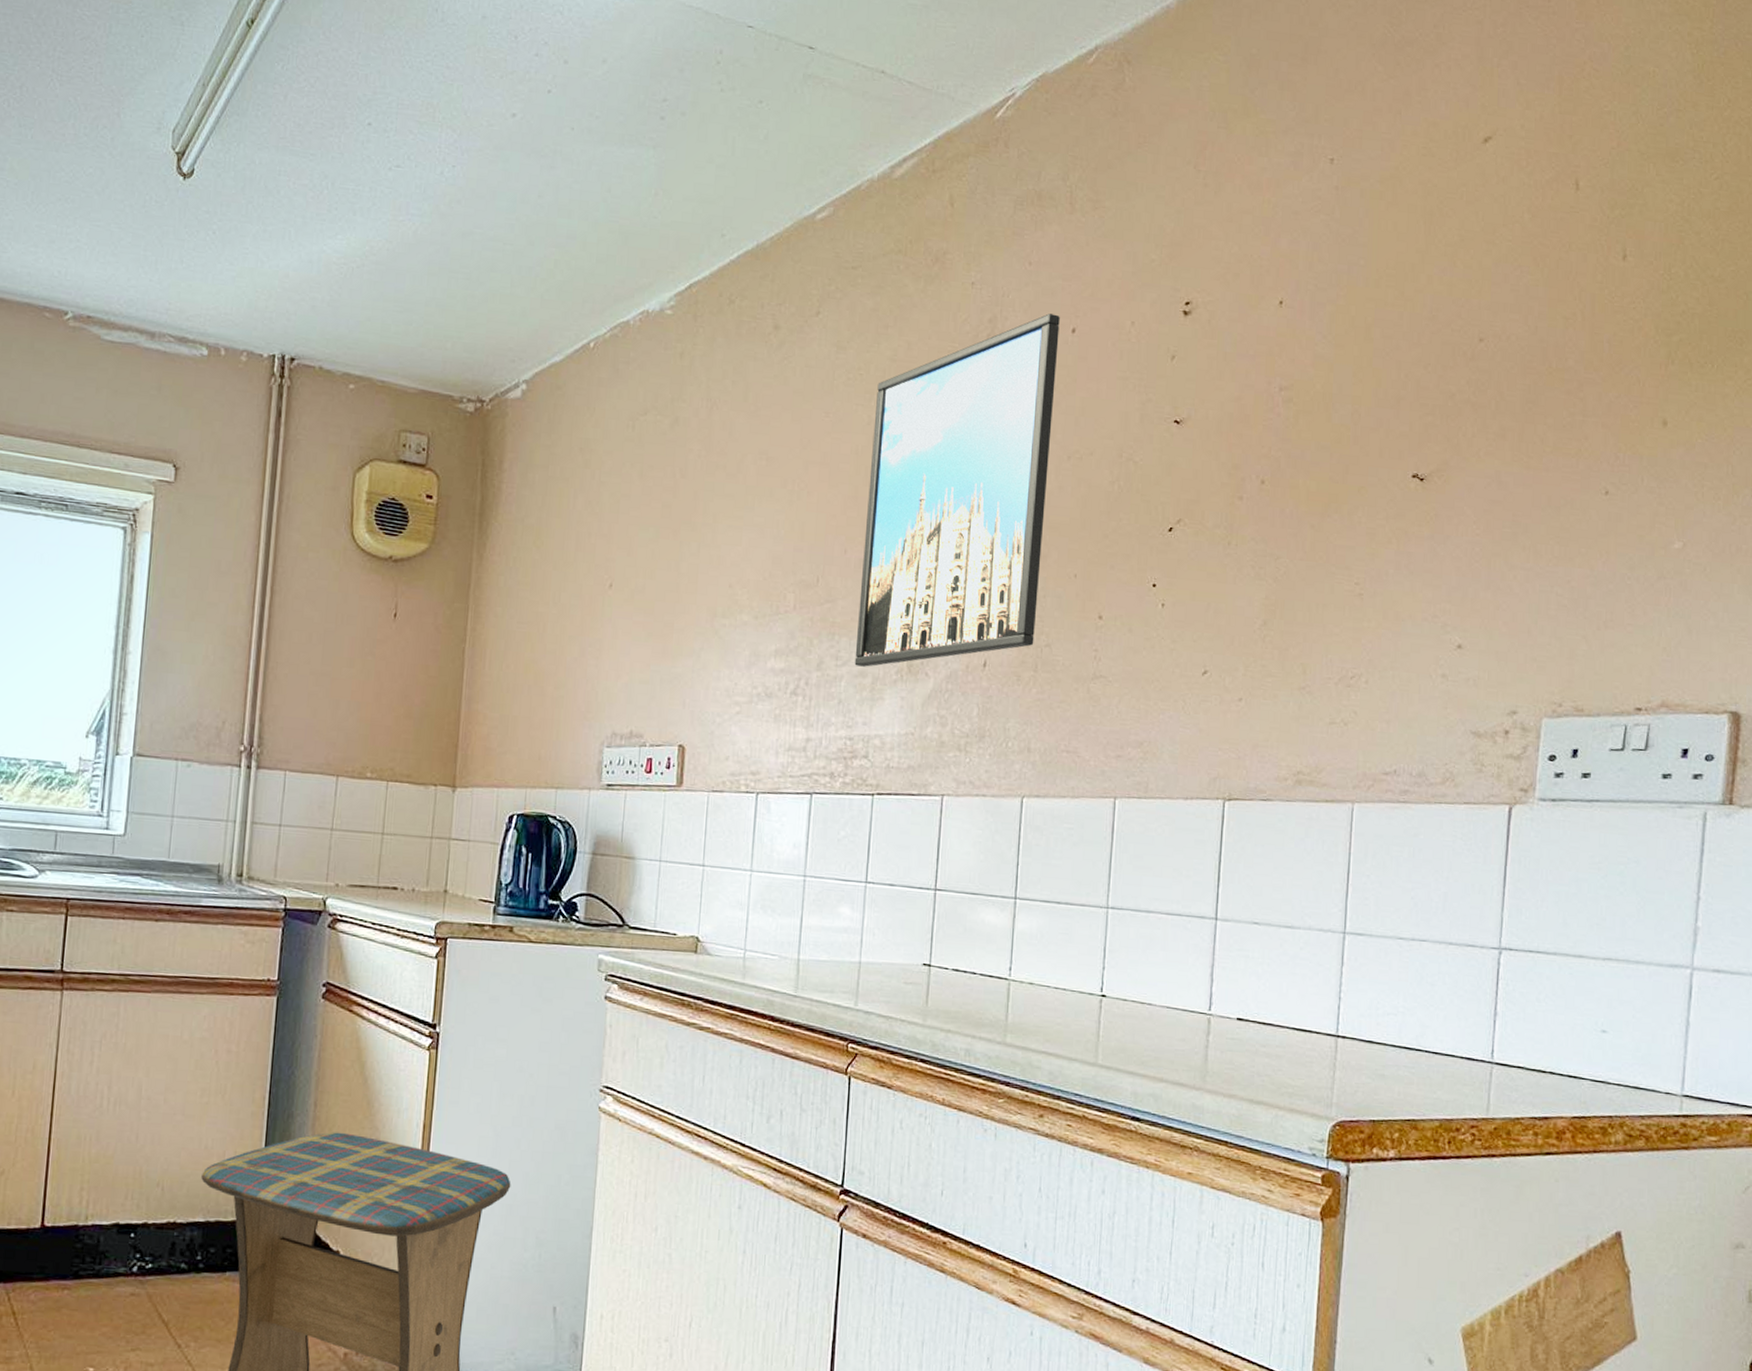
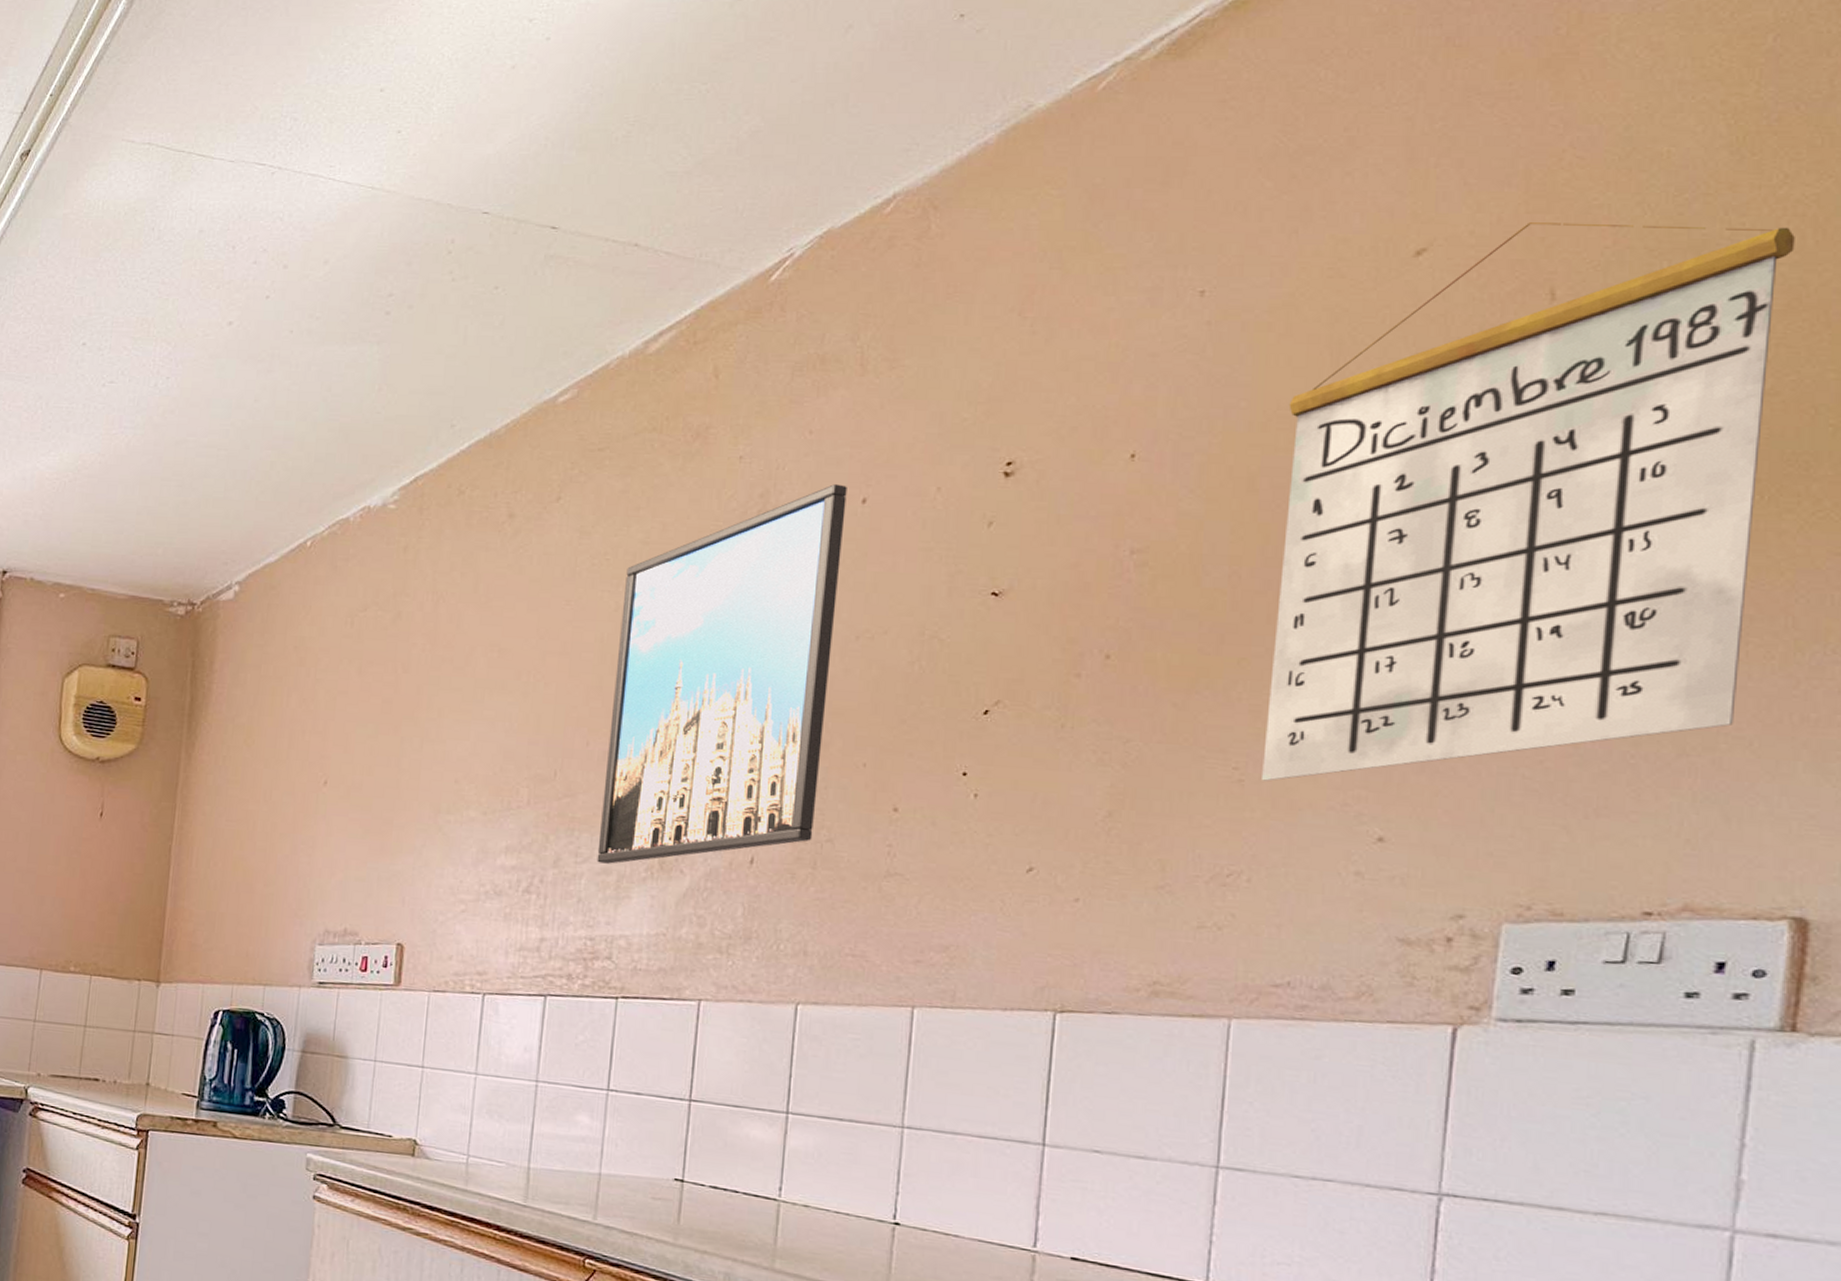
calendar: none [1376,121,1734,595] -> present [1262,222,1795,781]

